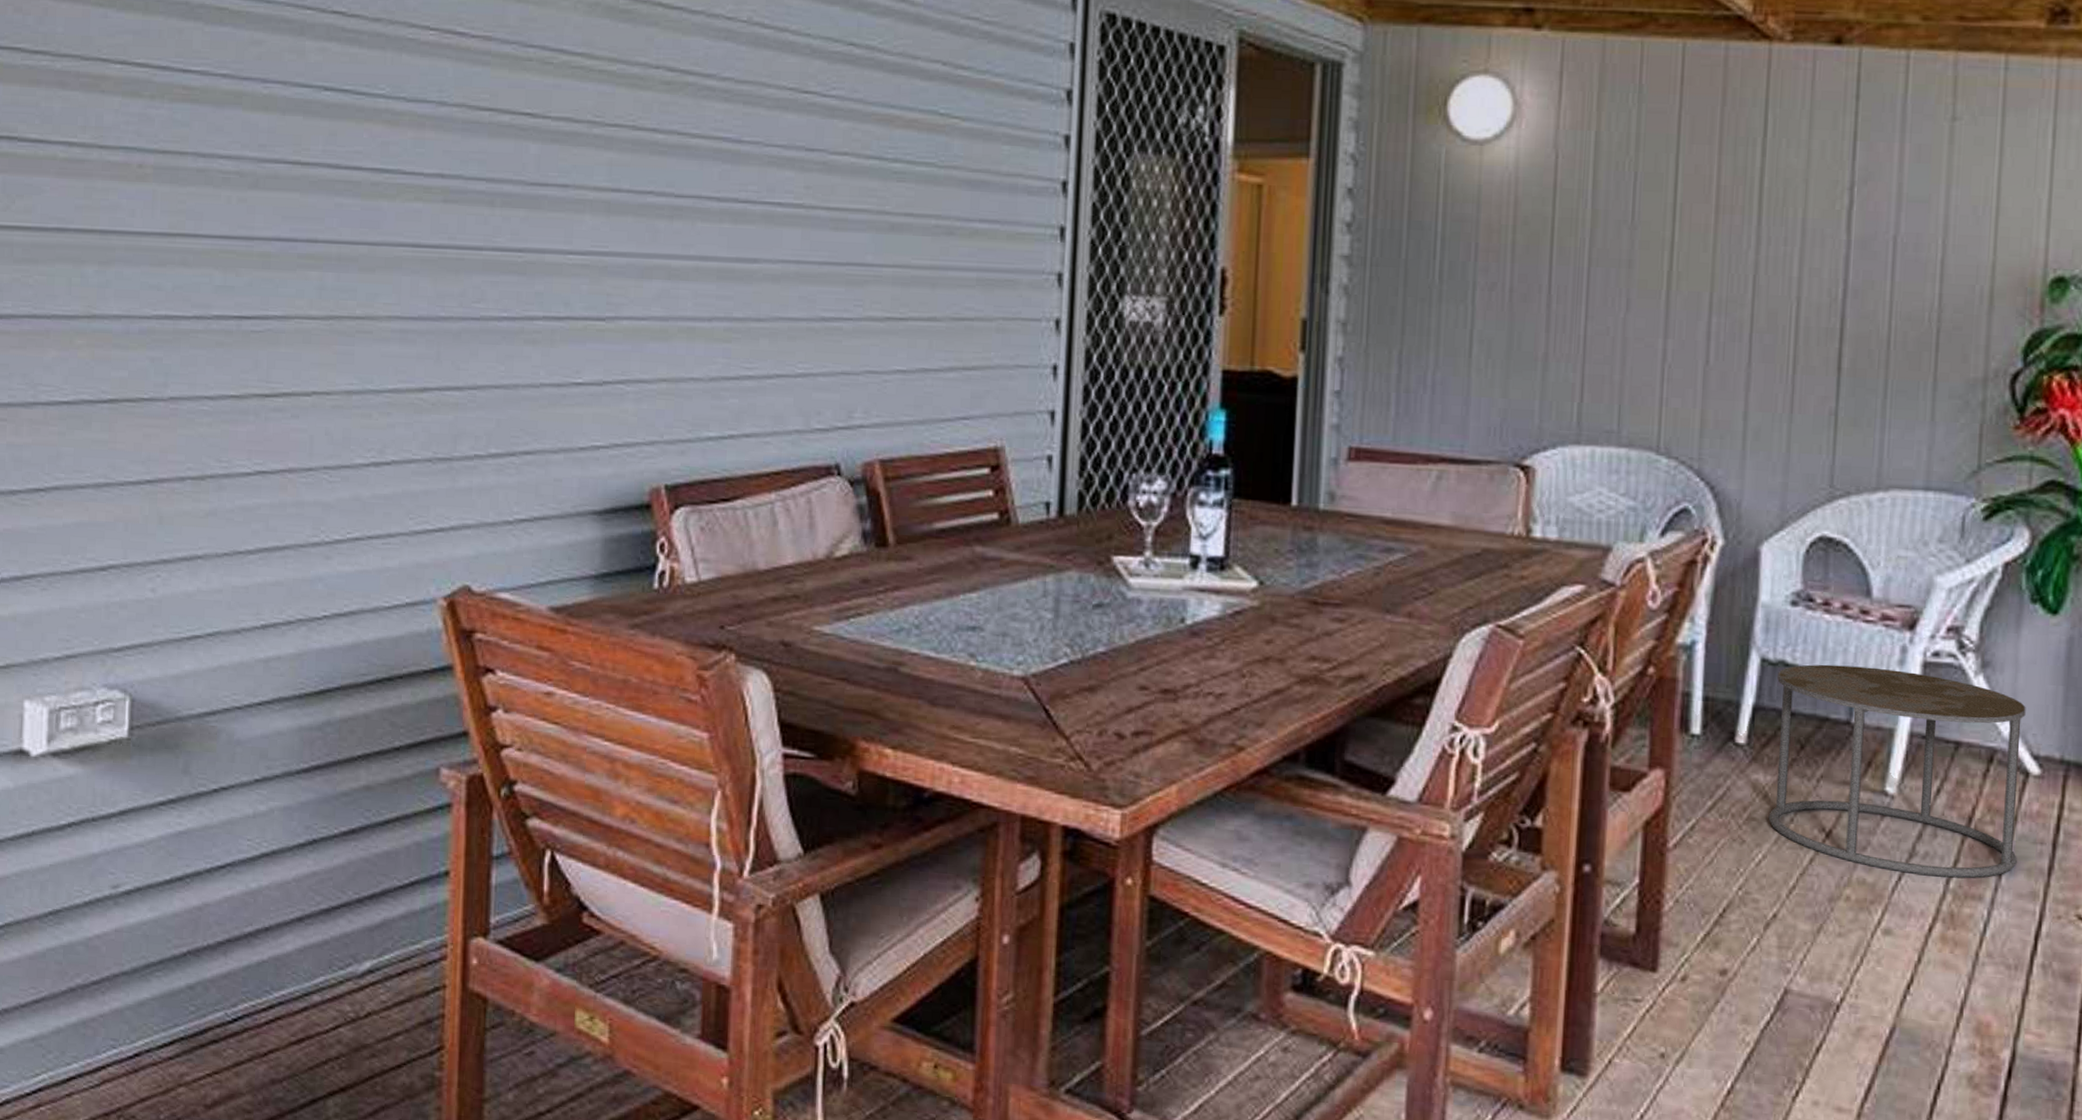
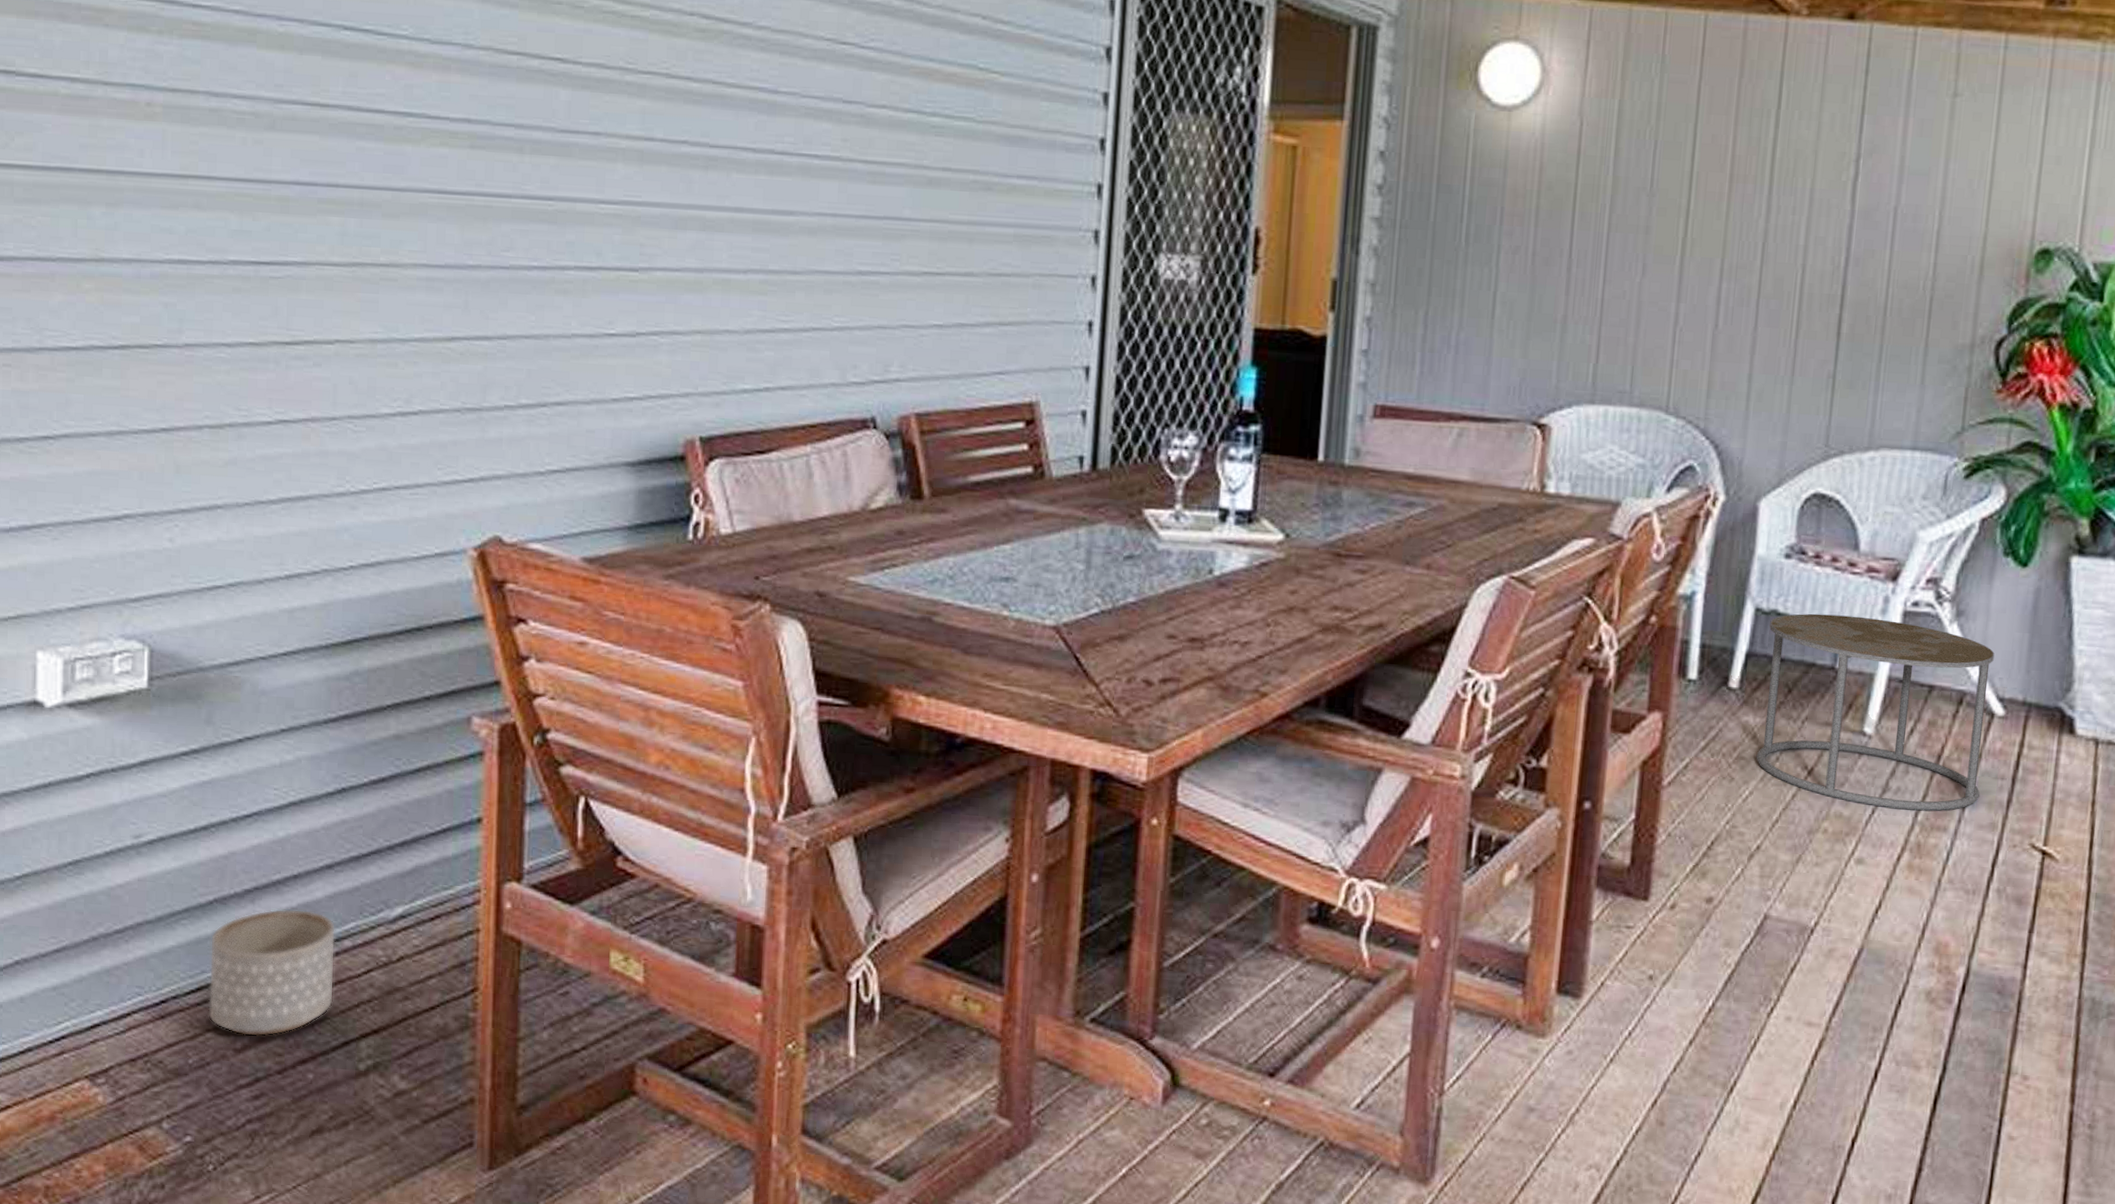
planter: none [180,961,306,1093] -> present [208,908,336,1037]

